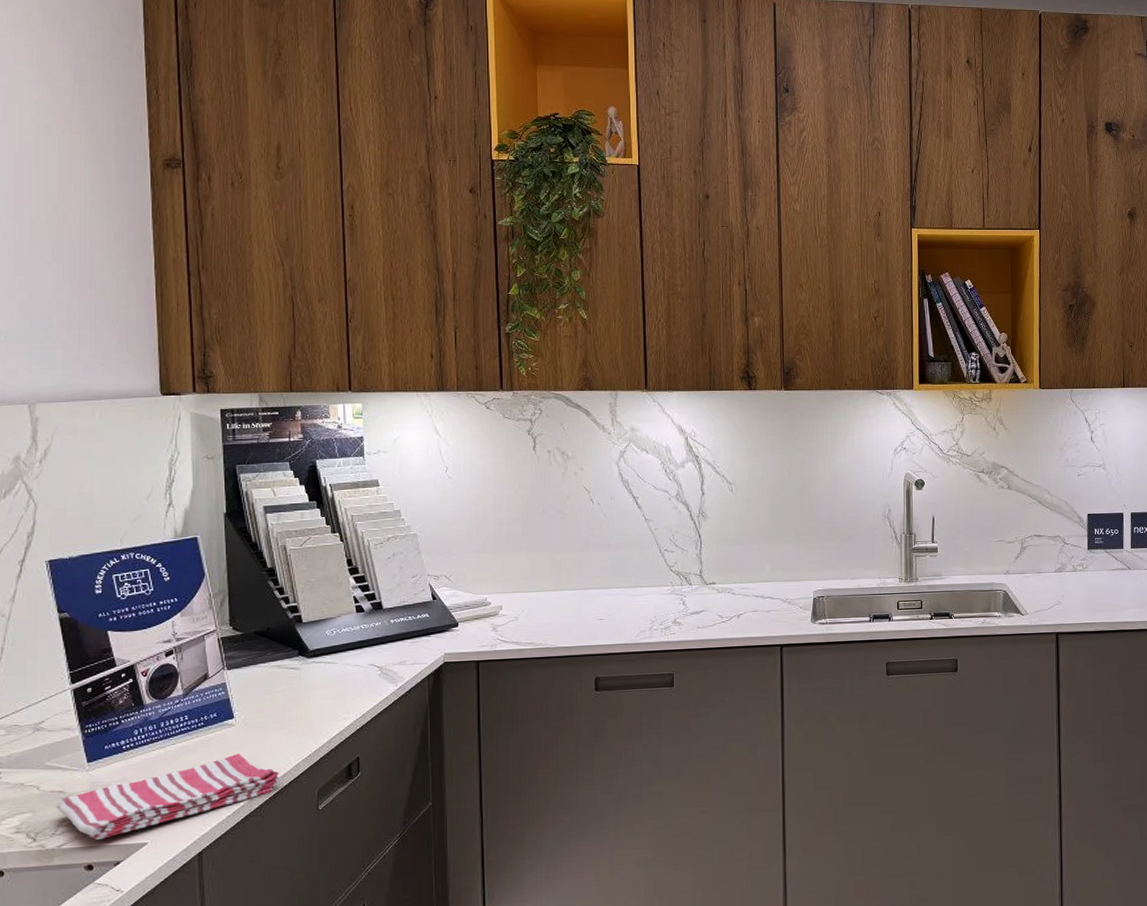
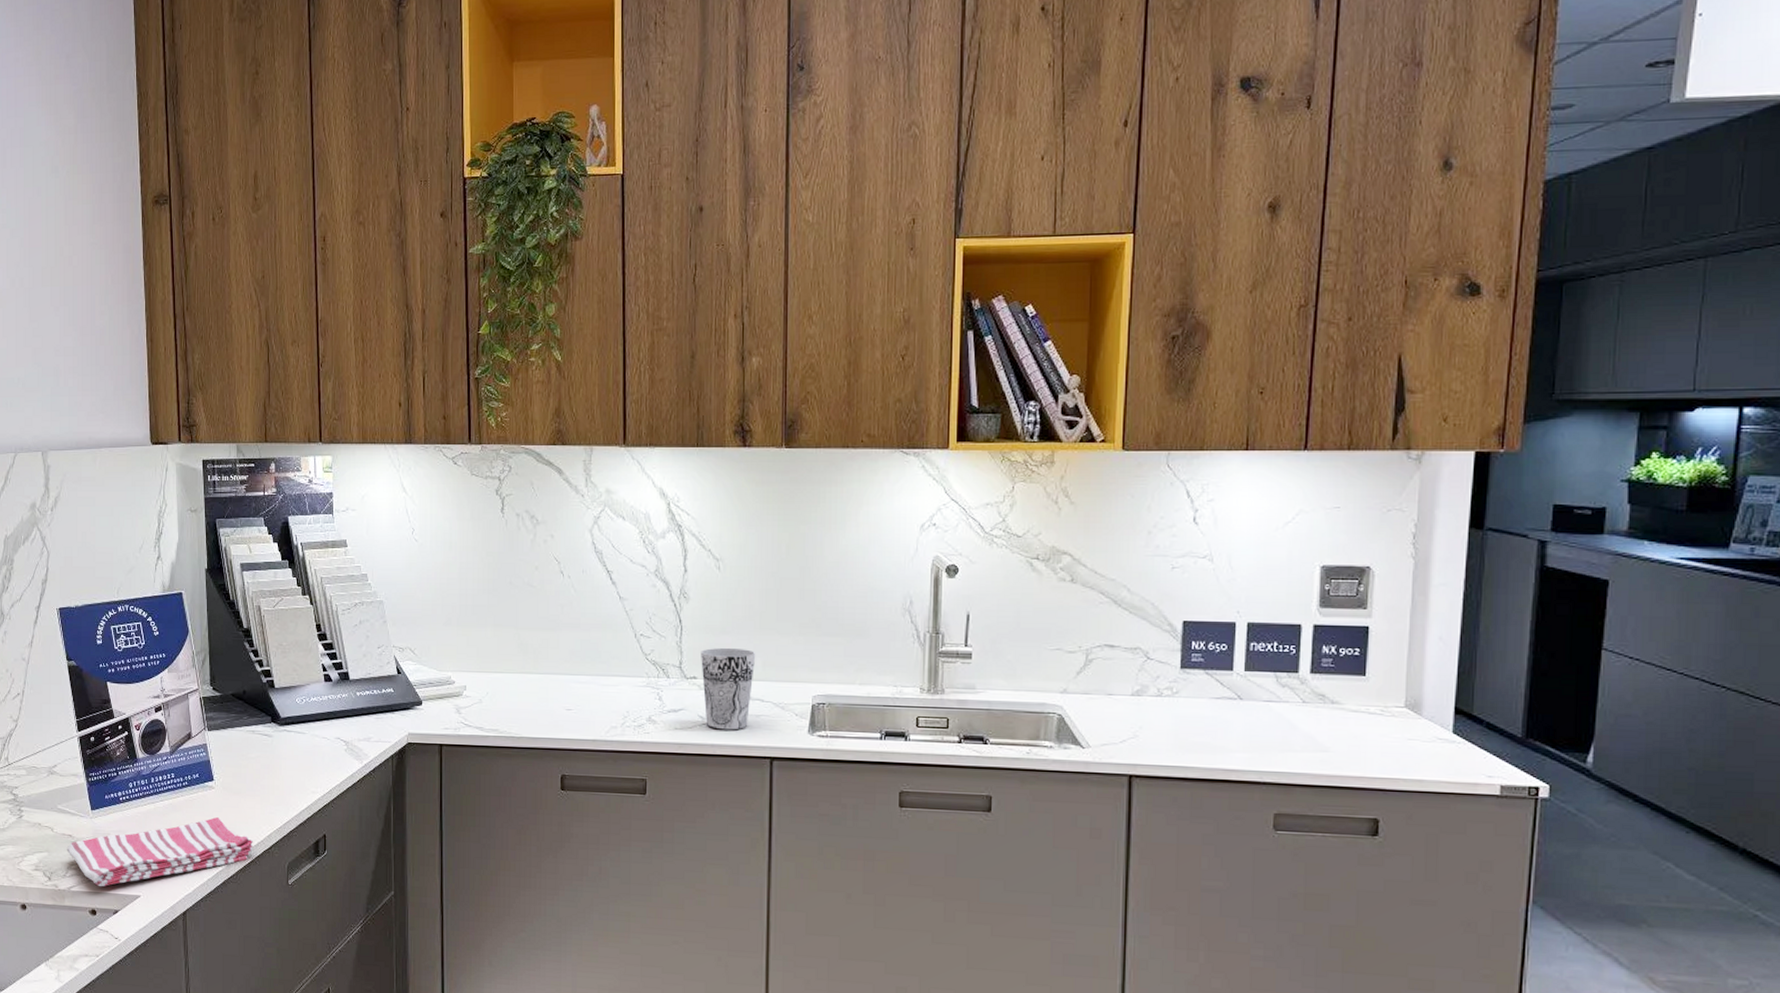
cup: none [718,556,766,626] -> present [701,647,756,730]

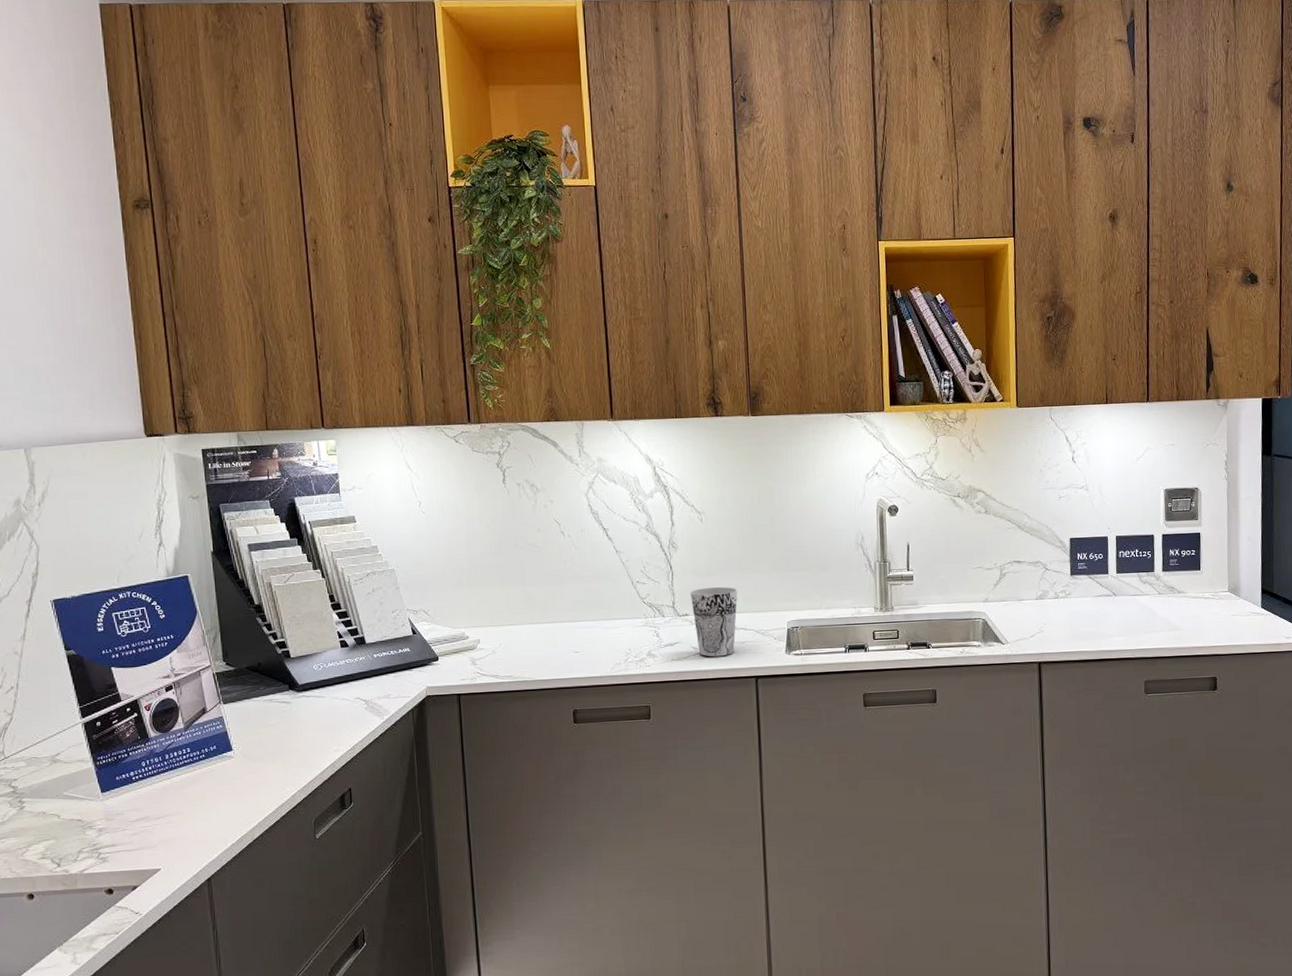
dish towel: present [66,817,253,887] -> none [76,785,278,866]

